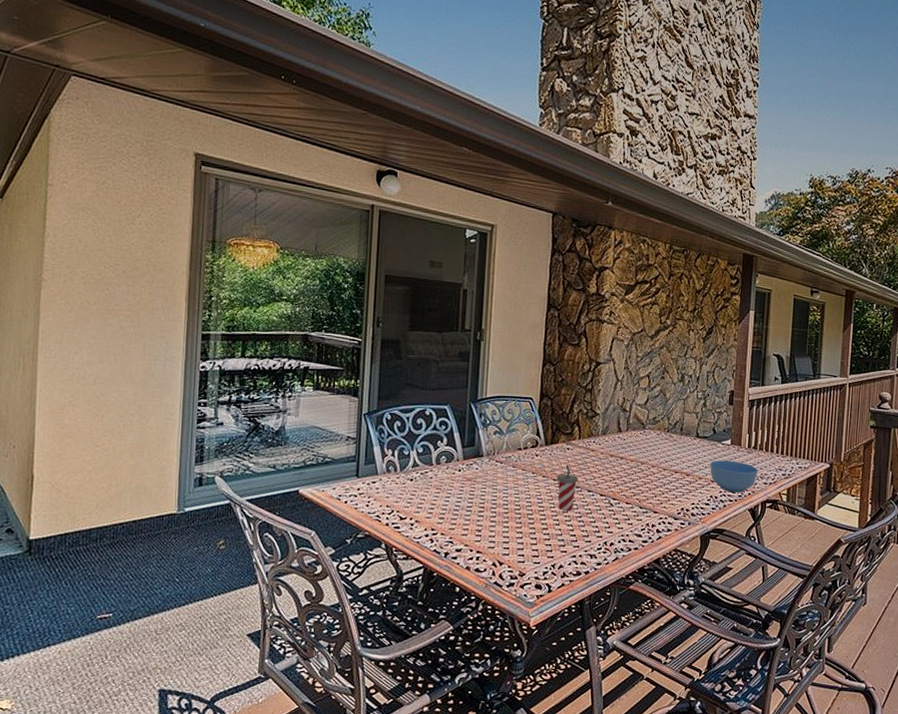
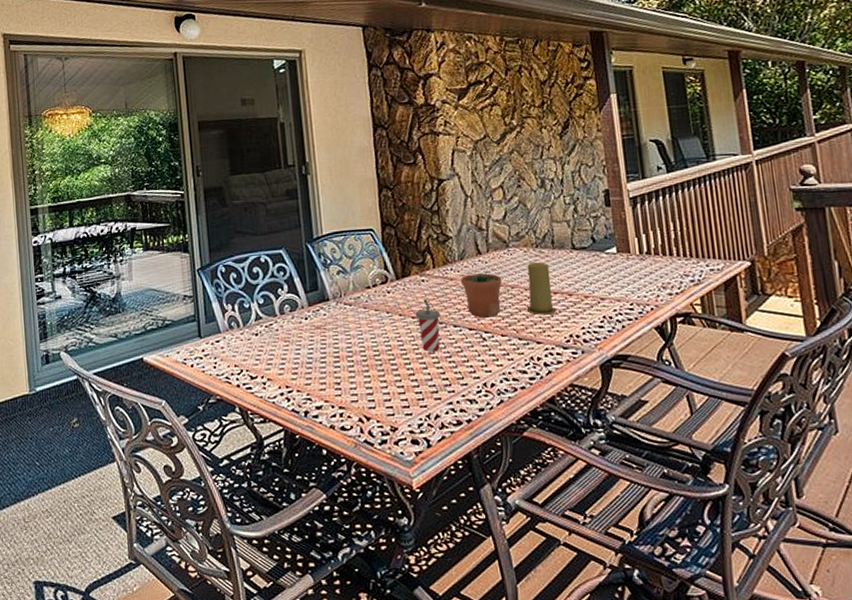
planter: none [600,448,635,487] -> present [460,273,503,318]
candle: none [650,444,675,490] -> present [526,261,557,315]
bowl: present [710,460,759,493] -> none [595,271,659,310]

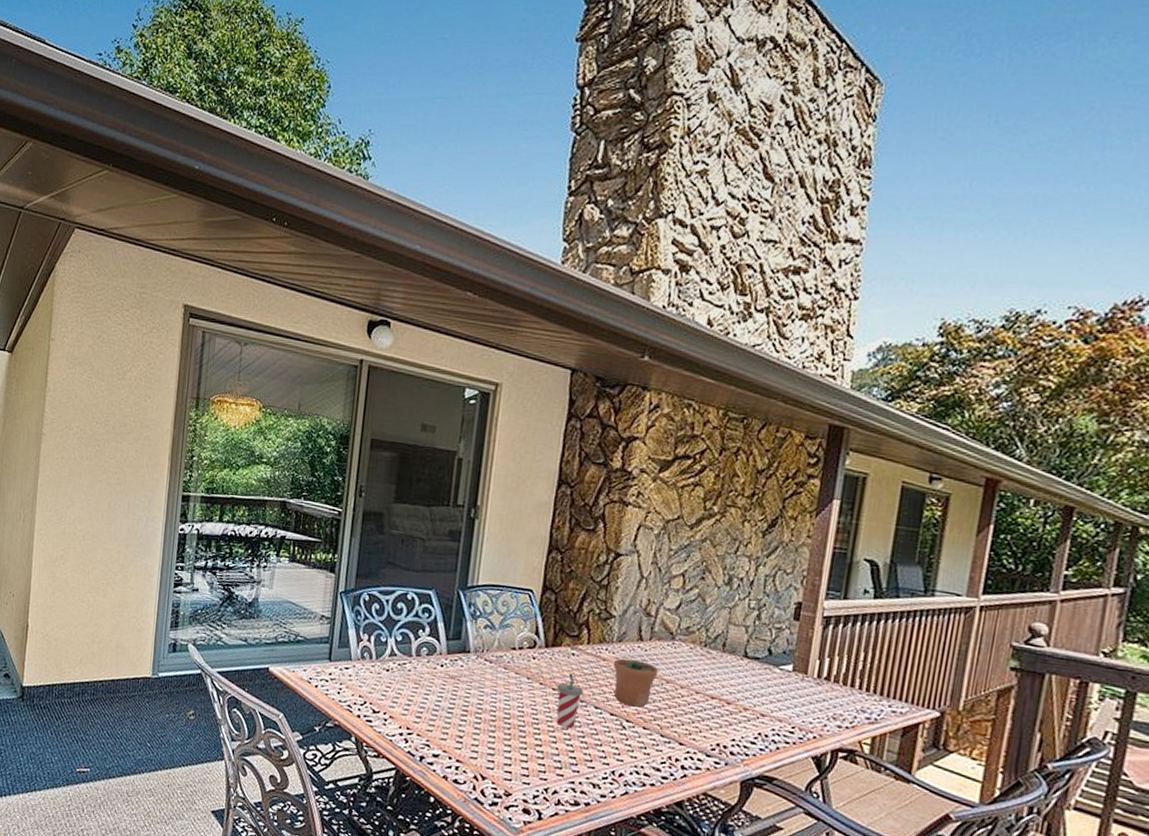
candle: present [526,261,557,315] -> none [676,660,714,719]

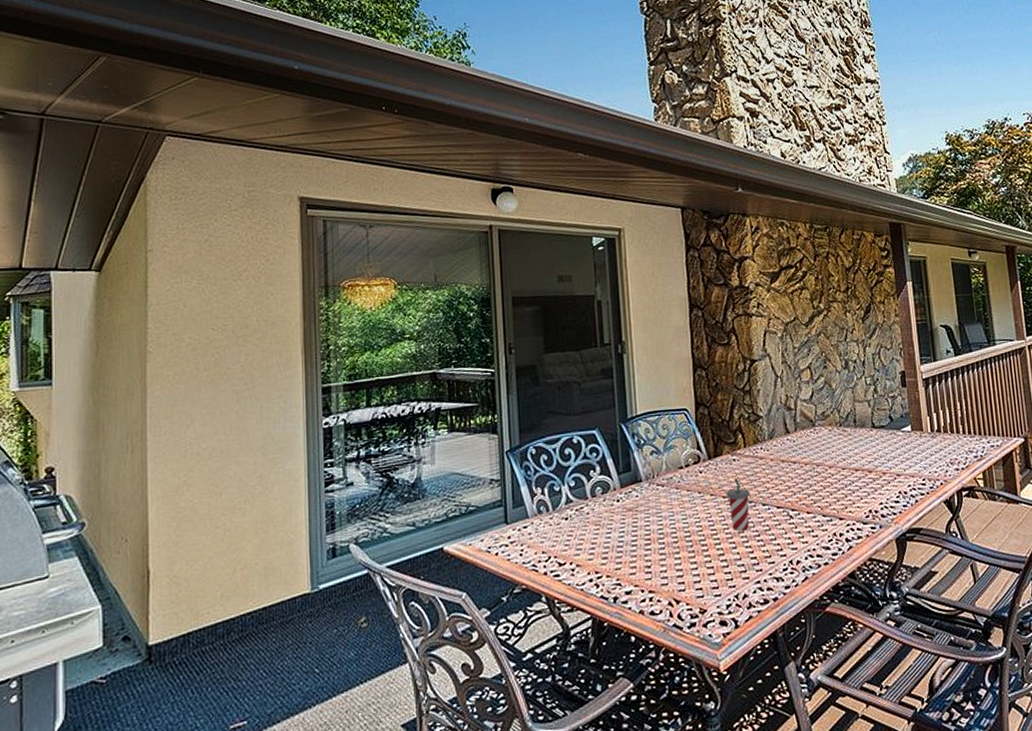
planter: present [613,658,659,708] -> none [769,451,809,496]

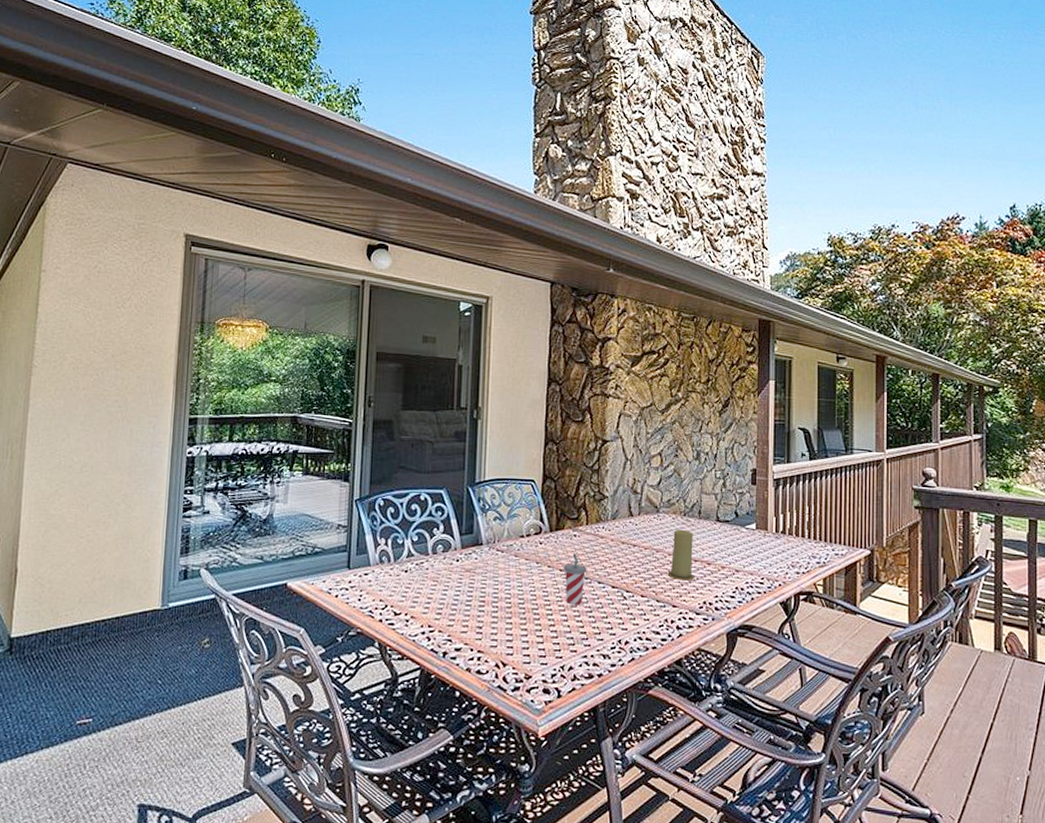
candle: none [830,440,858,492] -> present [667,529,695,581]

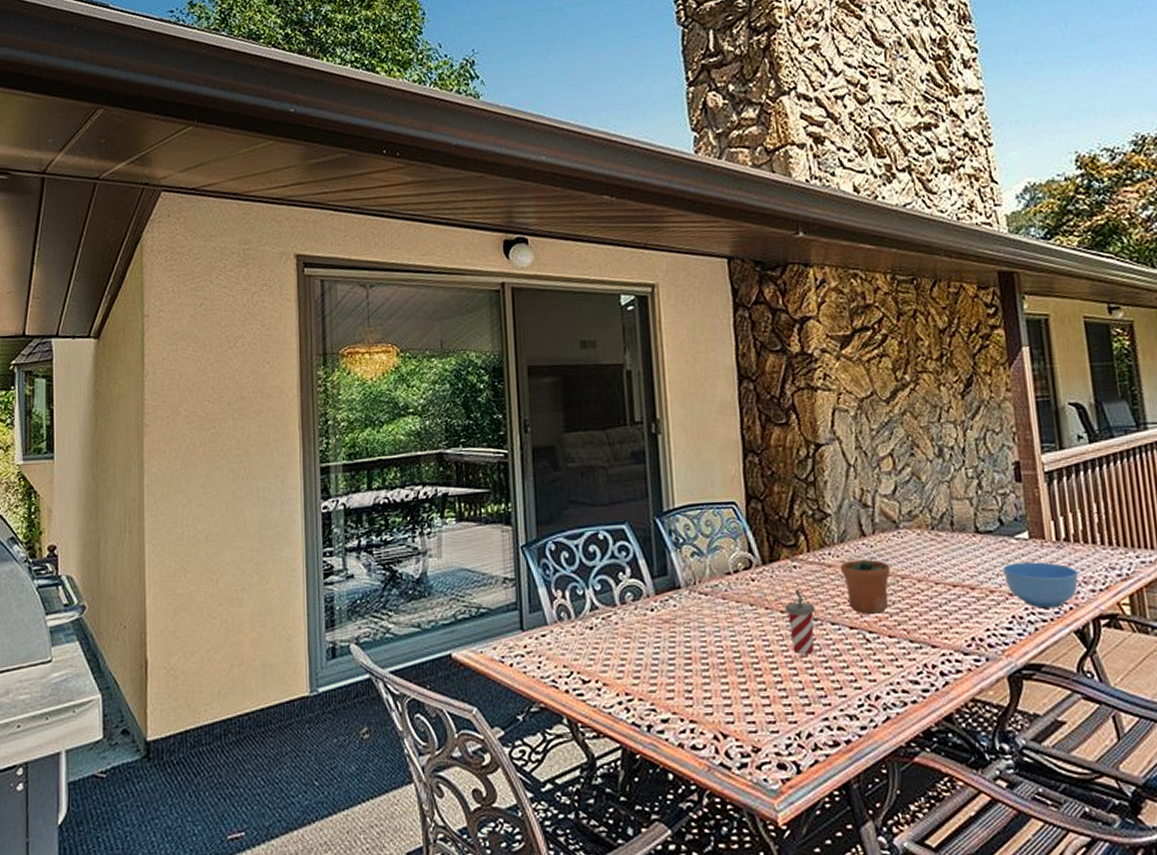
planter: none [610,534,649,578] -> present [839,559,891,614]
candle: present [667,529,695,581] -> none [919,547,957,613]
bowl: none [733,547,789,584] -> present [1003,561,1079,609]

